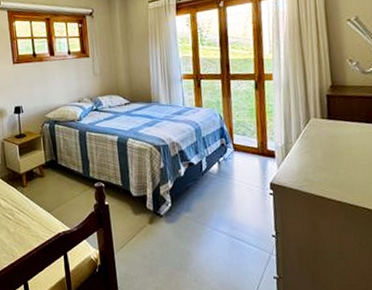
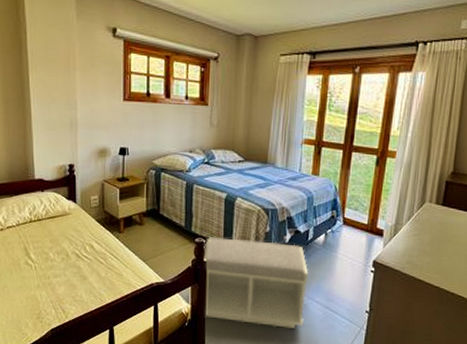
bench: none [103,176,213,263] -> present [203,237,309,329]

